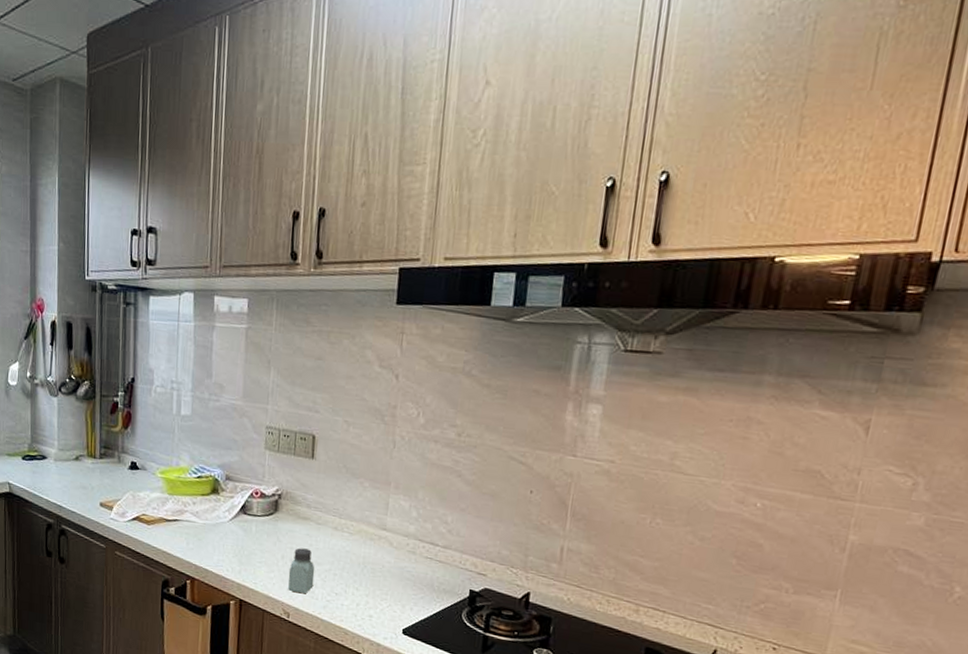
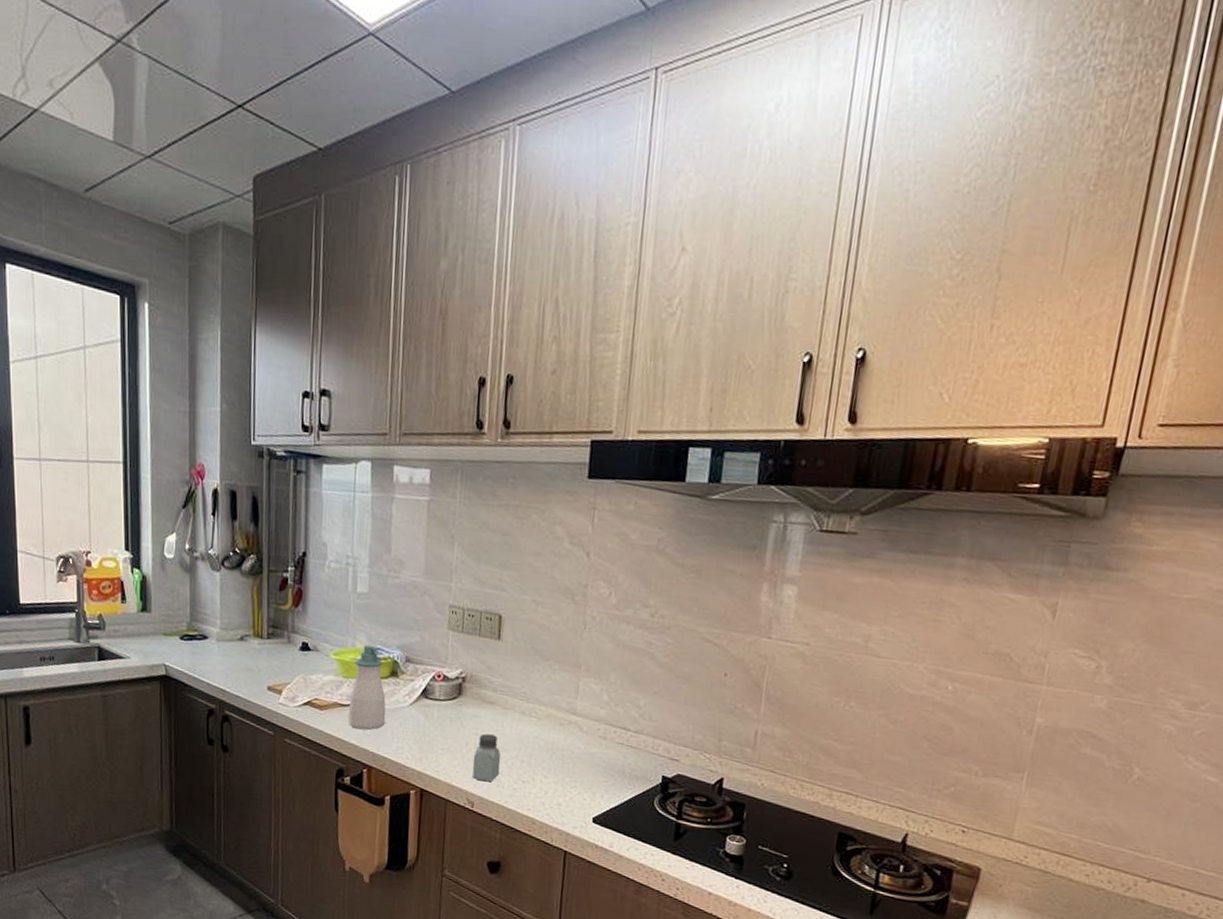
soap bottle: none [173,463,208,544] -> present [348,644,386,730]

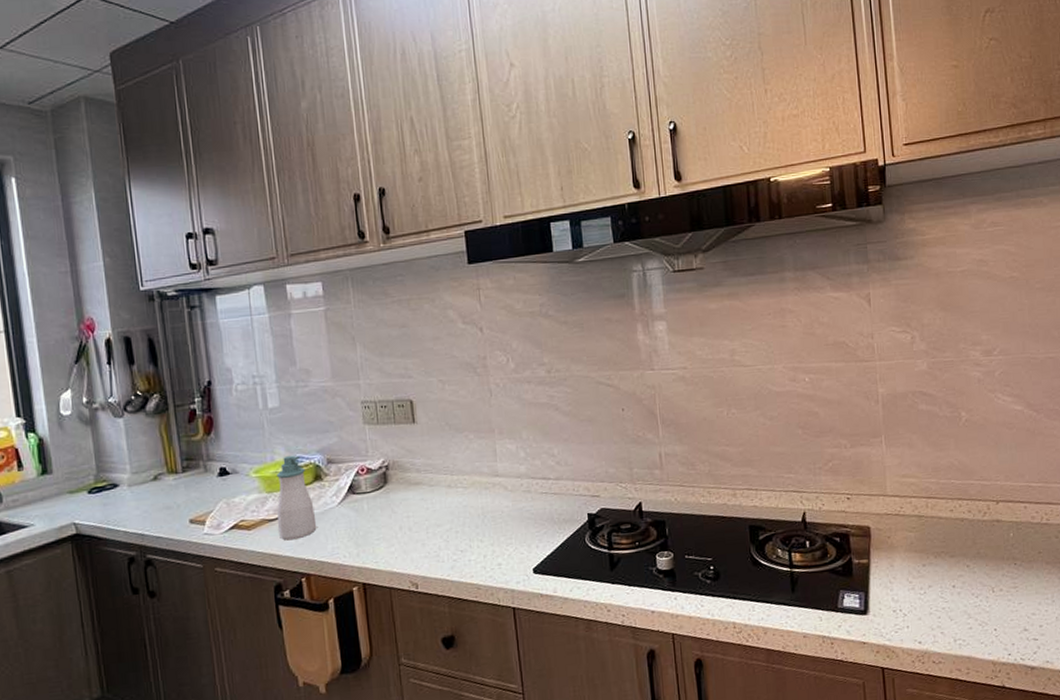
saltshaker: present [472,733,501,782] -> none [409,513,438,561]

